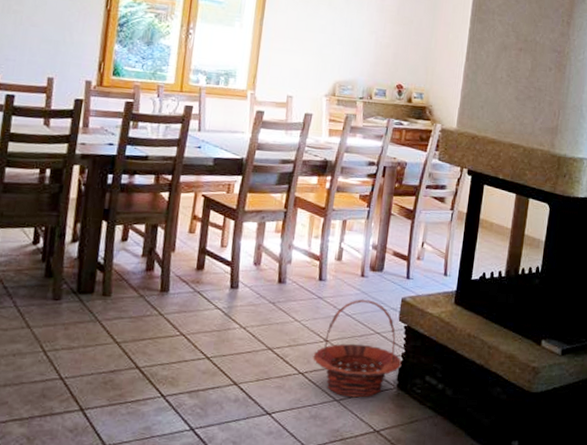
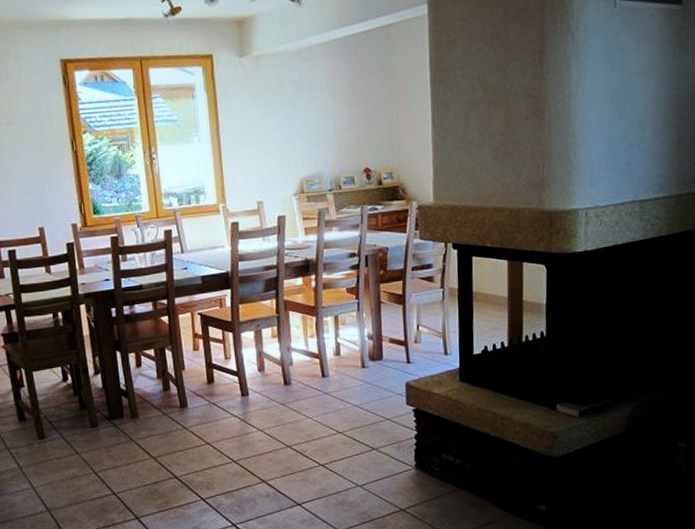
basket: present [313,299,402,398] -> none [330,389,416,482]

